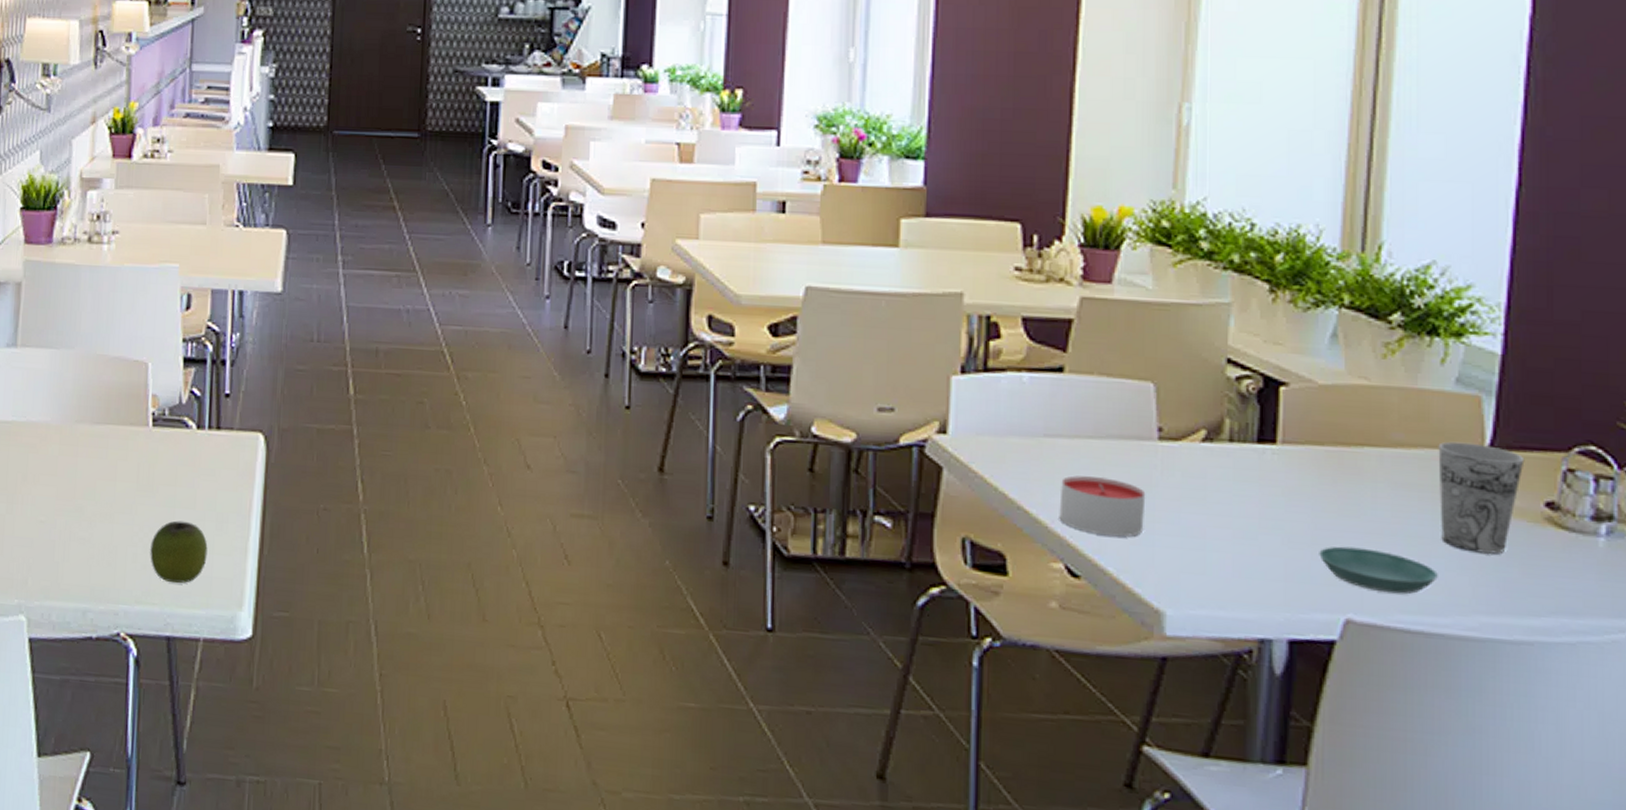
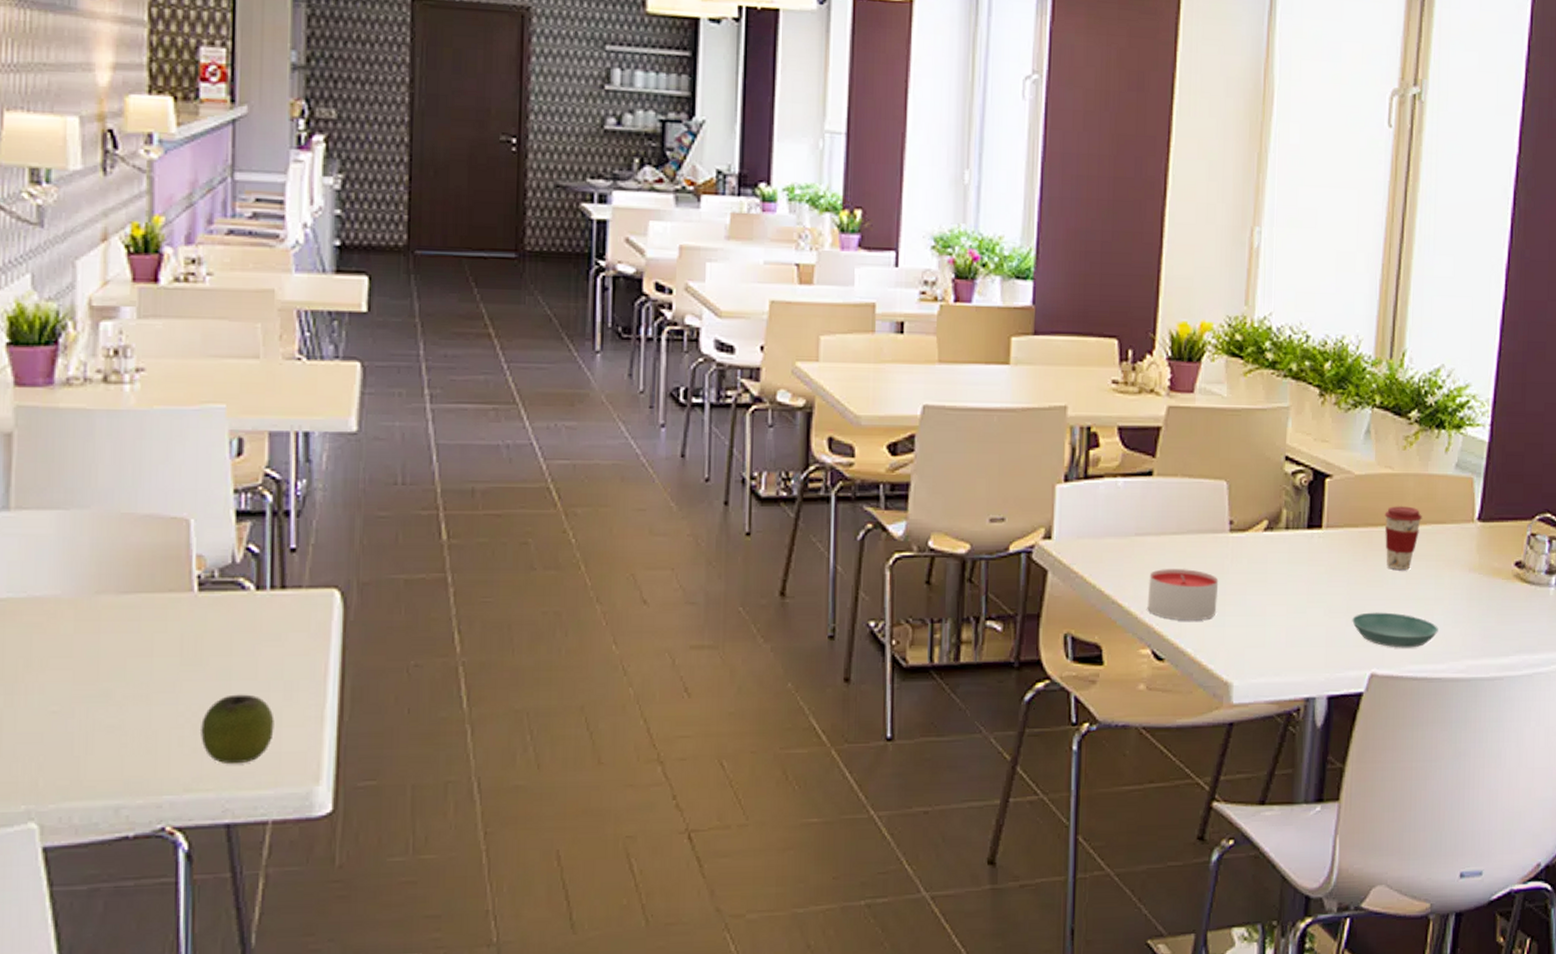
coffee cup: none [1359,423,1411,500] -> present [1384,506,1422,569]
cup: present [1438,441,1525,554] -> none [1441,517,1502,608]

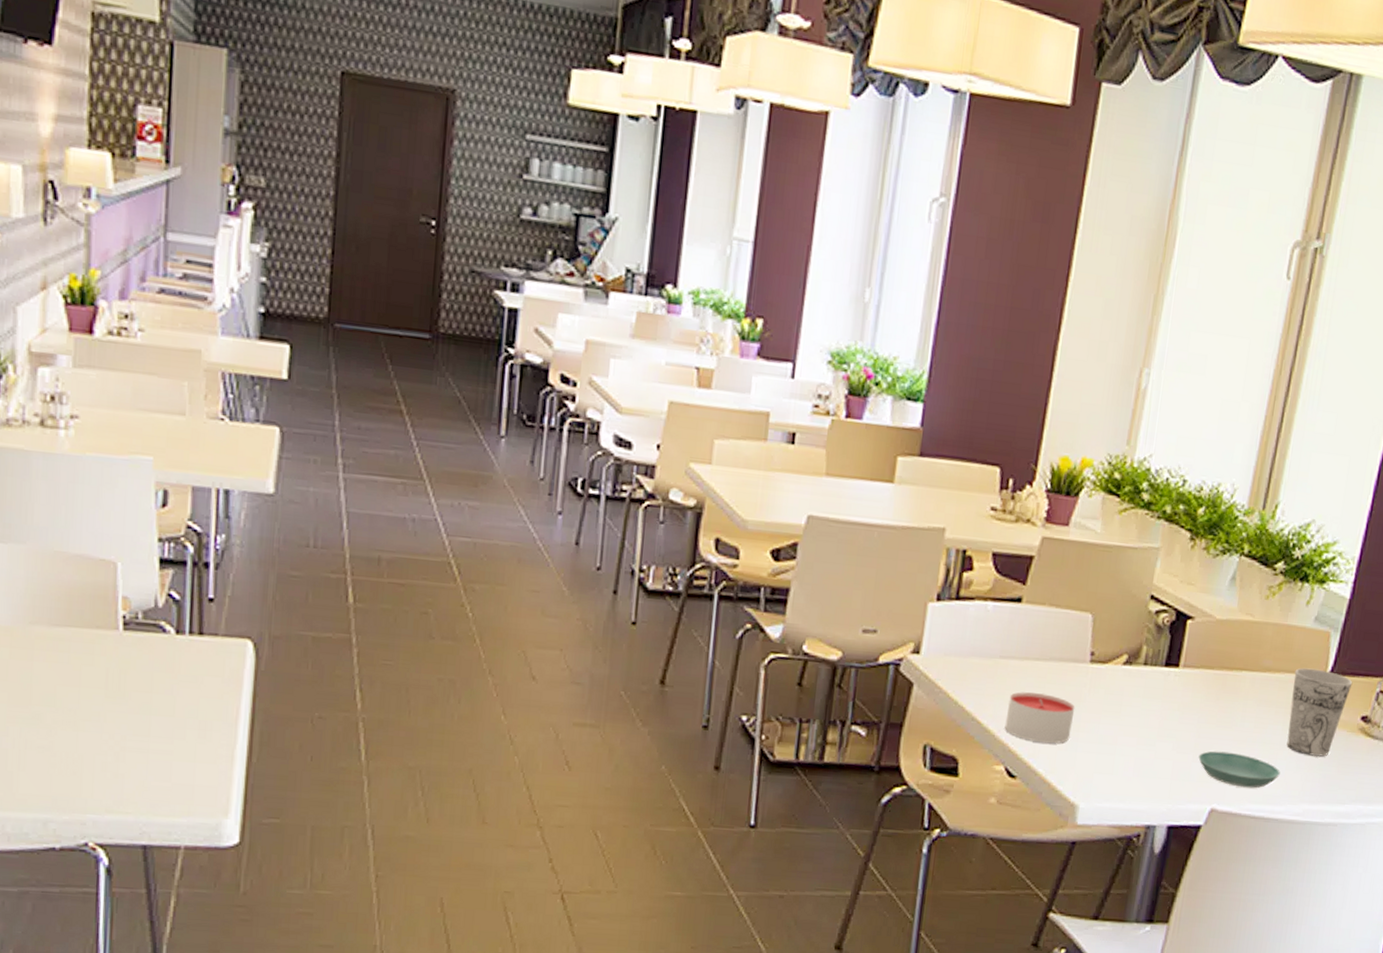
apple: present [201,694,274,765] -> none [122,728,189,792]
coffee cup: present [1384,506,1422,569] -> none [1237,652,1277,714]
cup: none [1441,517,1502,608] -> present [1286,668,1353,757]

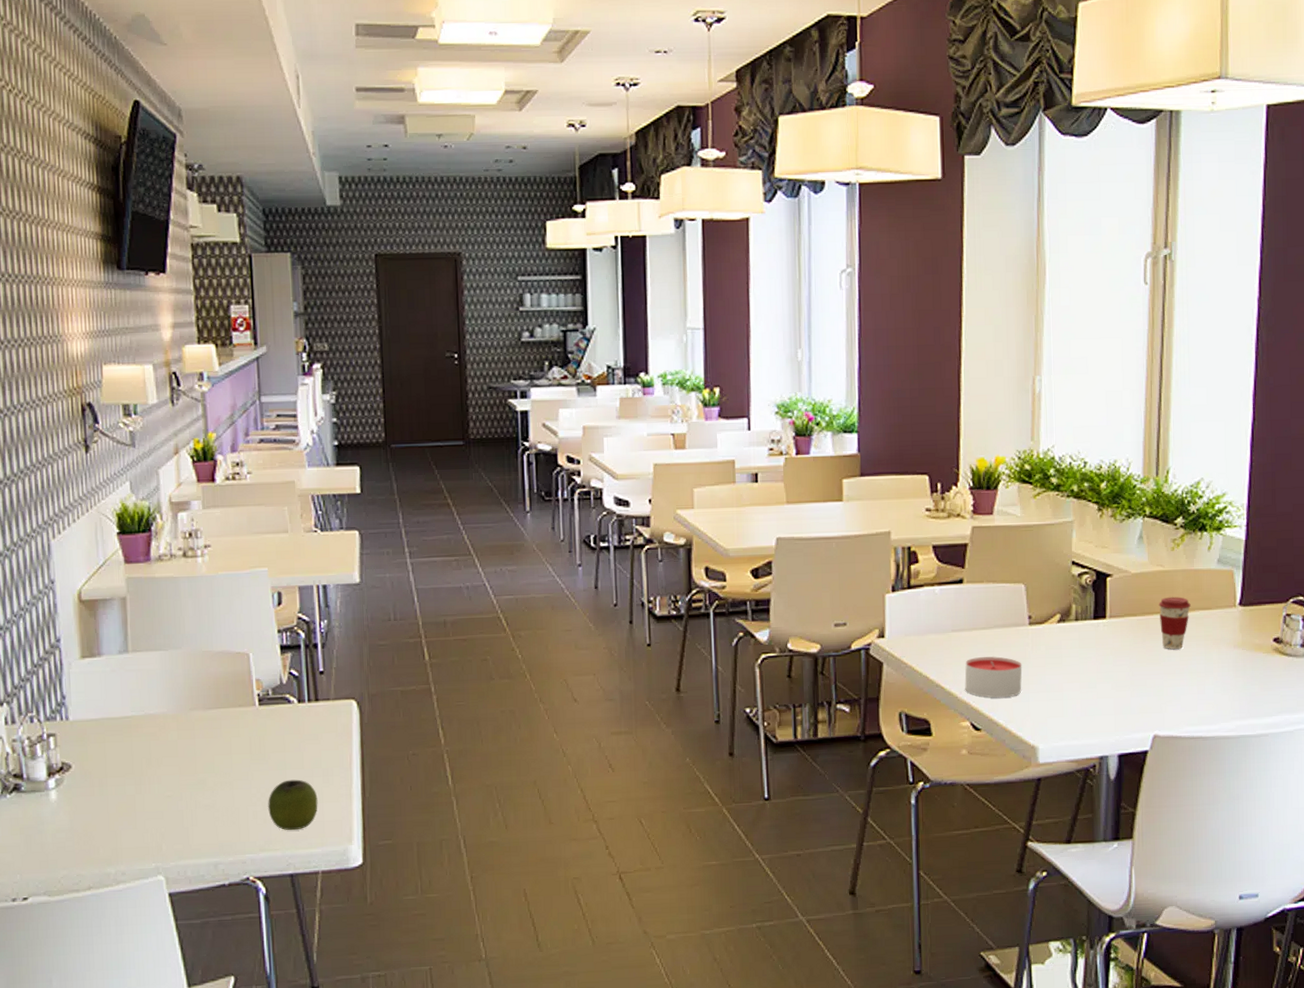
apple: none [122,728,189,792] -> present [268,779,318,831]
saucer: present [1198,751,1280,788] -> none [1135,684,1210,713]
coffee cup: none [1237,652,1277,714] -> present [1158,597,1191,649]
cup: present [1286,668,1353,757] -> none [1208,603,1261,678]

